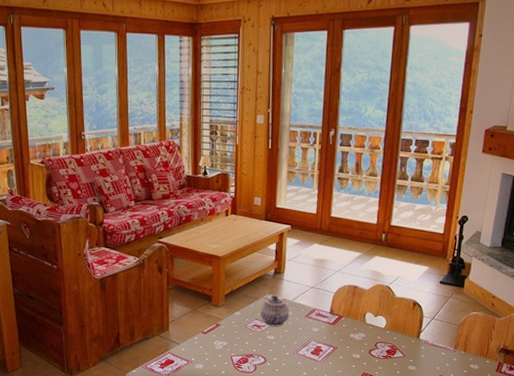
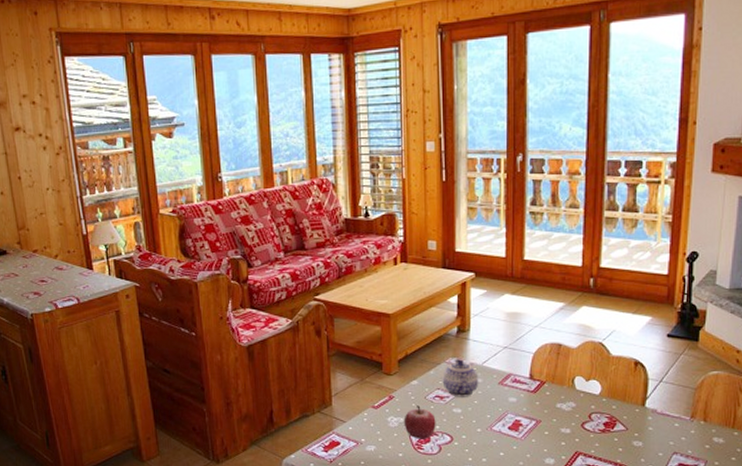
fruit: none [227,332,253,360] -> present [404,405,436,439]

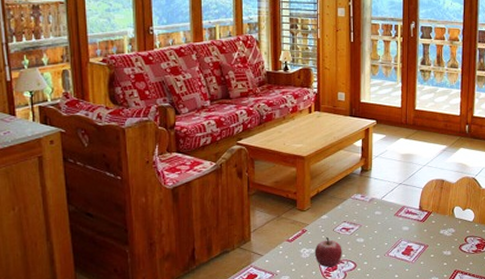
teapot: present [442,358,479,397] -> none [348,194,379,229]

